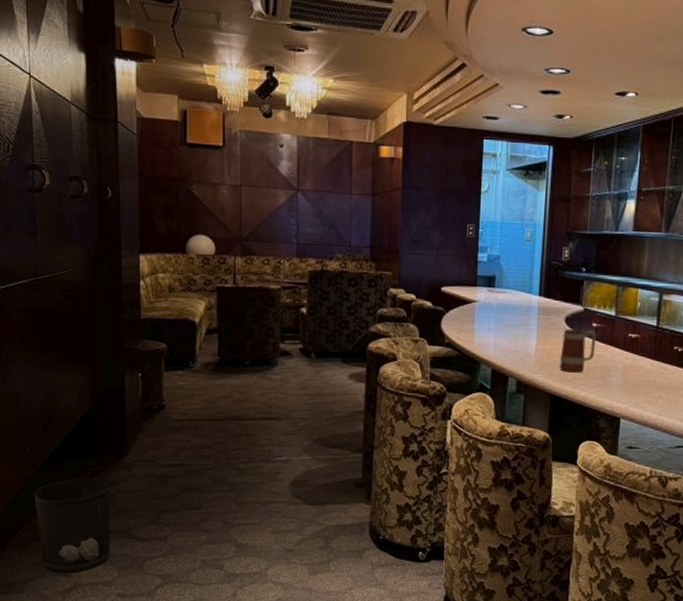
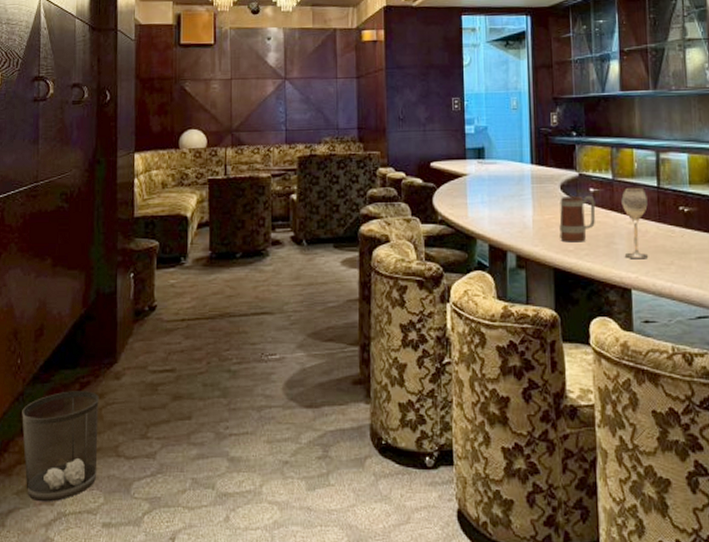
wineglass: none [617,325,646,392] -> present [621,187,649,259]

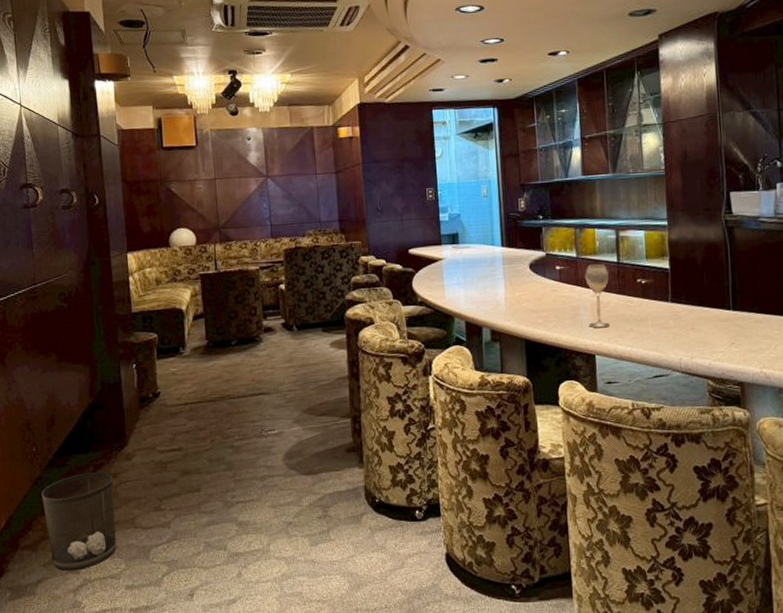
beer mug: present [559,195,596,243] -> none [529,272,562,316]

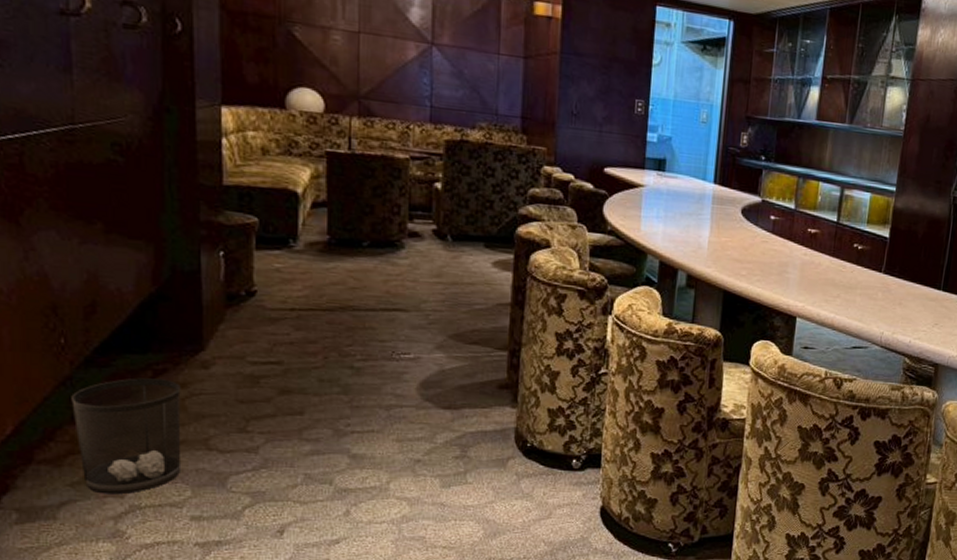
wineglass: present [585,263,611,328] -> none [794,219,826,290]

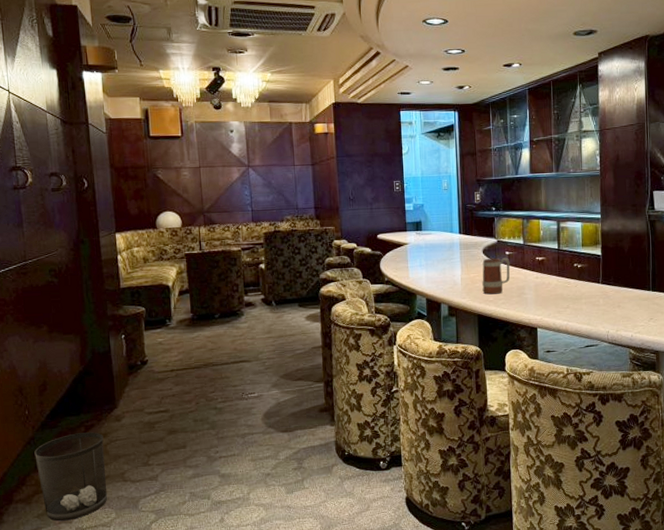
beer mug: none [734,221,775,268] -> present [482,257,510,295]

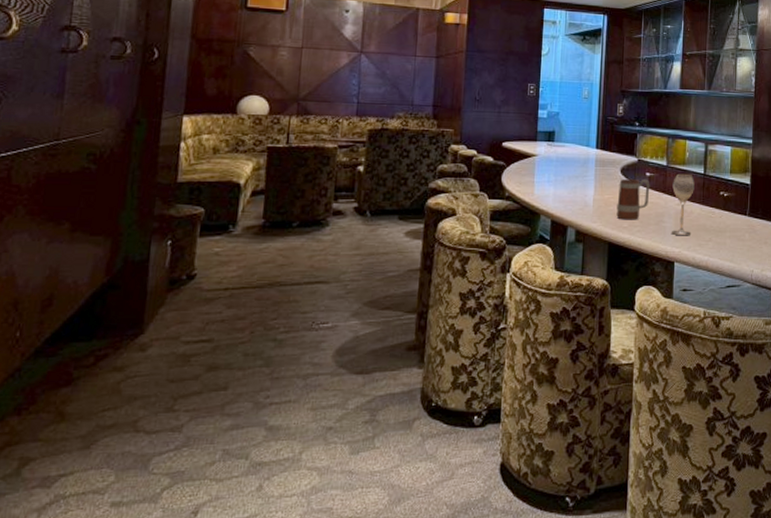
waste bin: present [34,432,108,521] -> none [16,364,118,485]
wineglass: none [530,250,551,305] -> present [671,173,695,236]

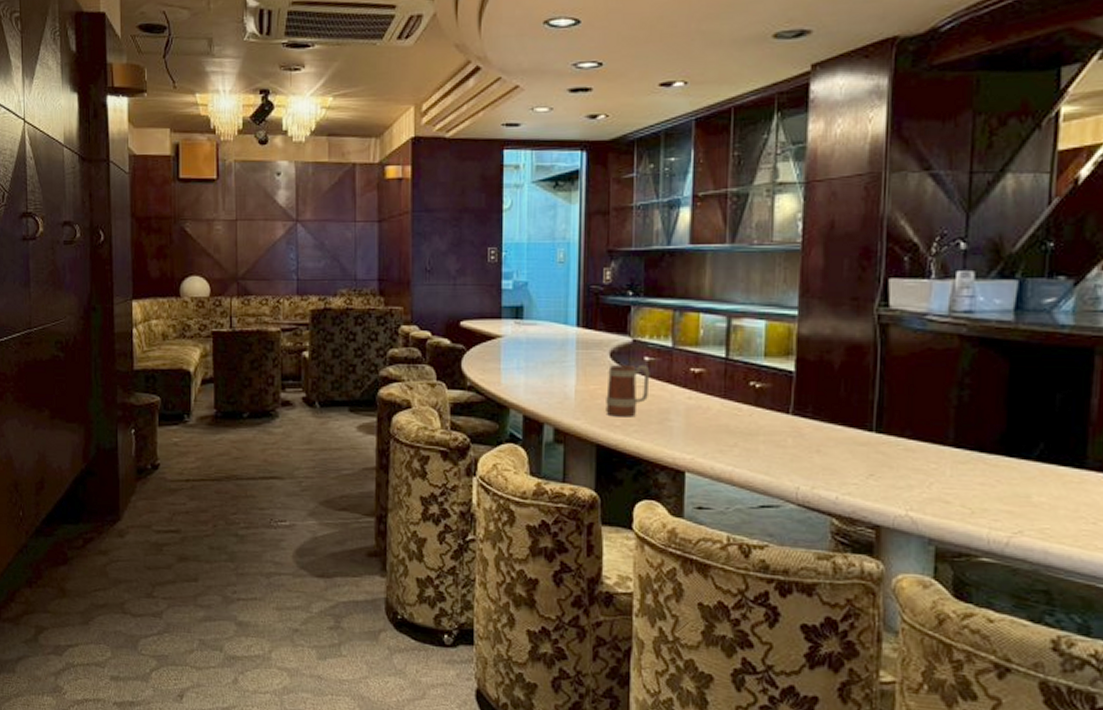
wineglass: present [671,173,695,236] -> none [679,357,712,439]

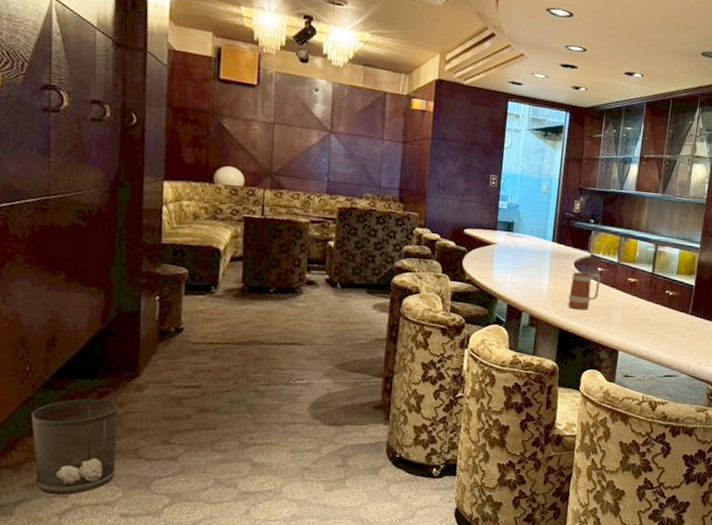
waste bin: none [26,546,104,652] -> present [31,398,119,495]

